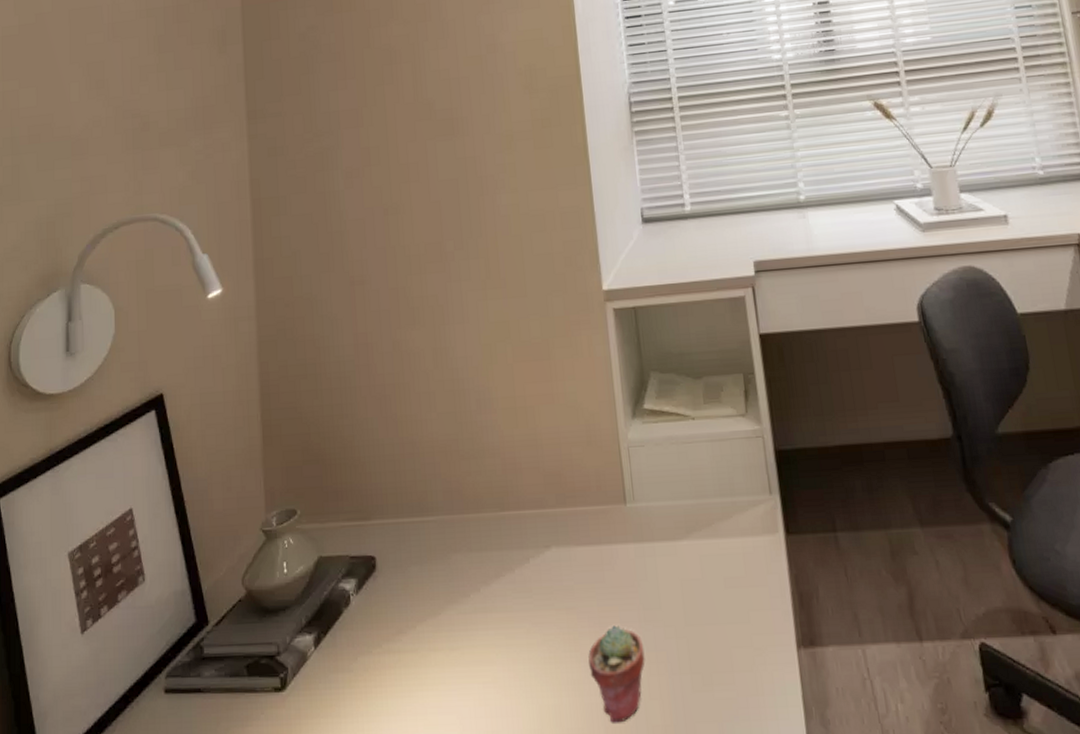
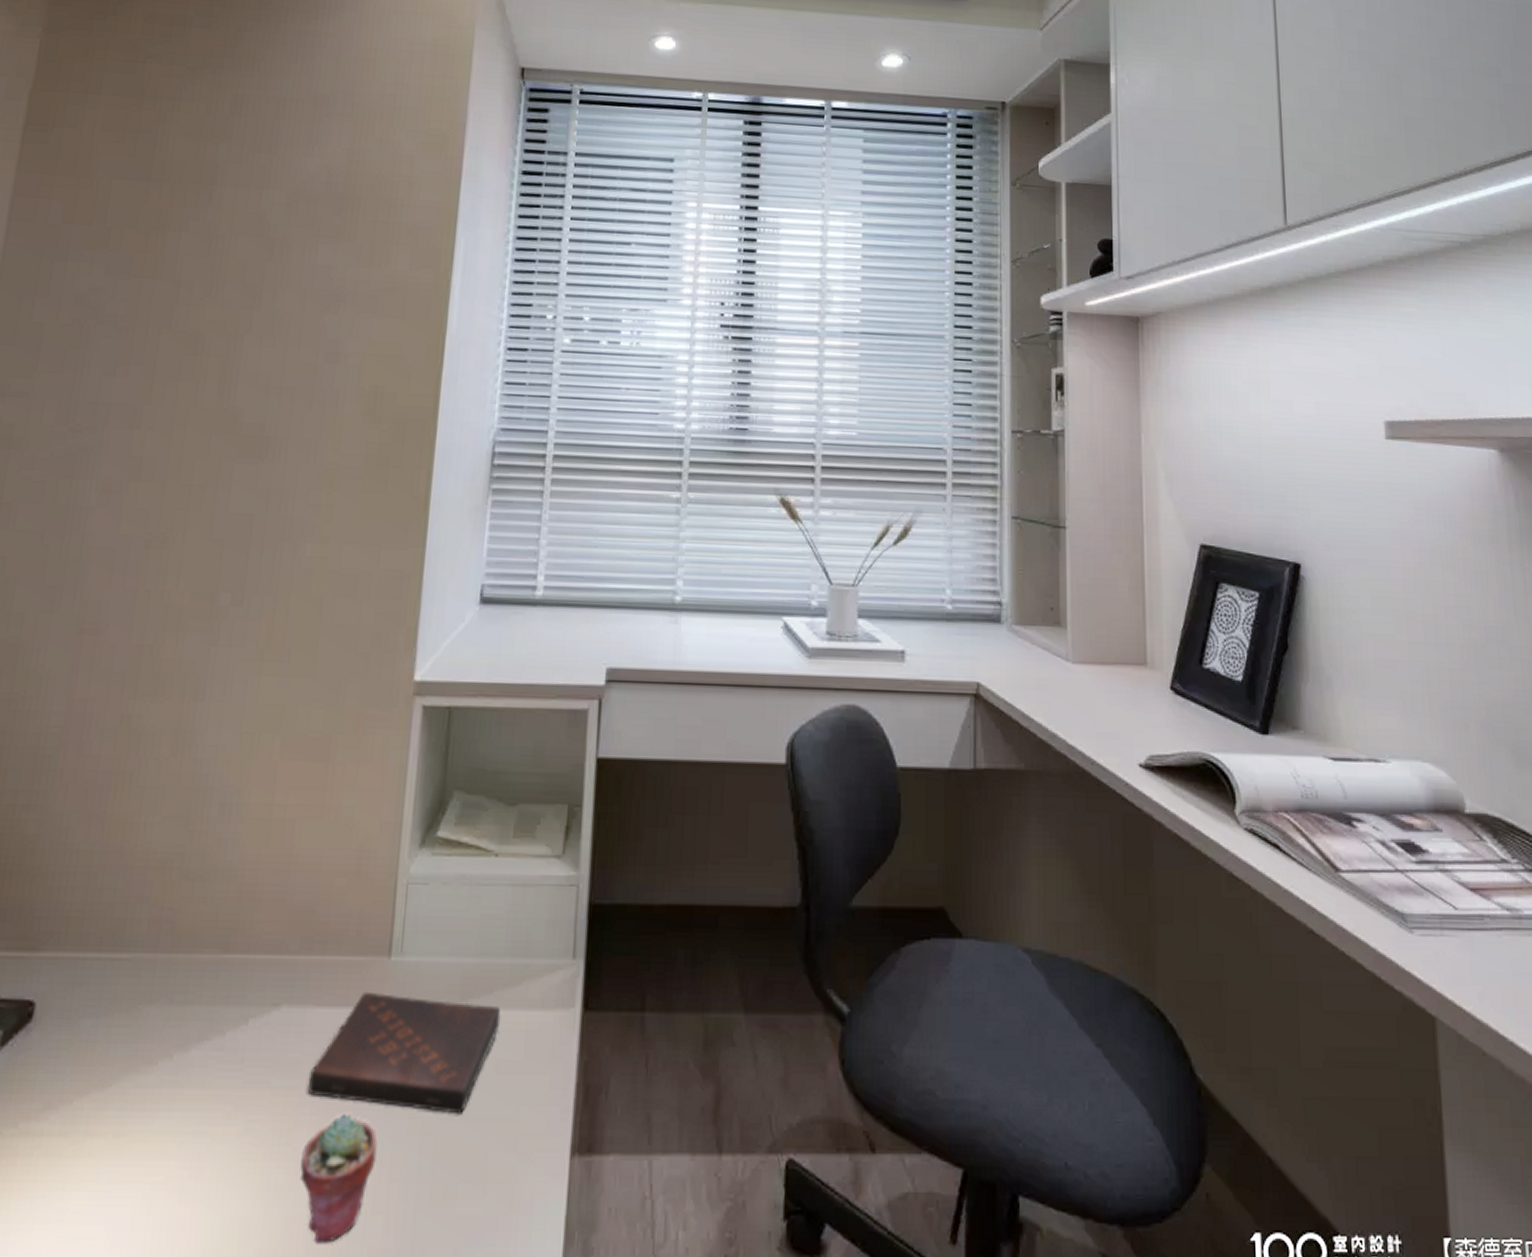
book: none [582,532,722,622] -> present [308,991,501,1115]

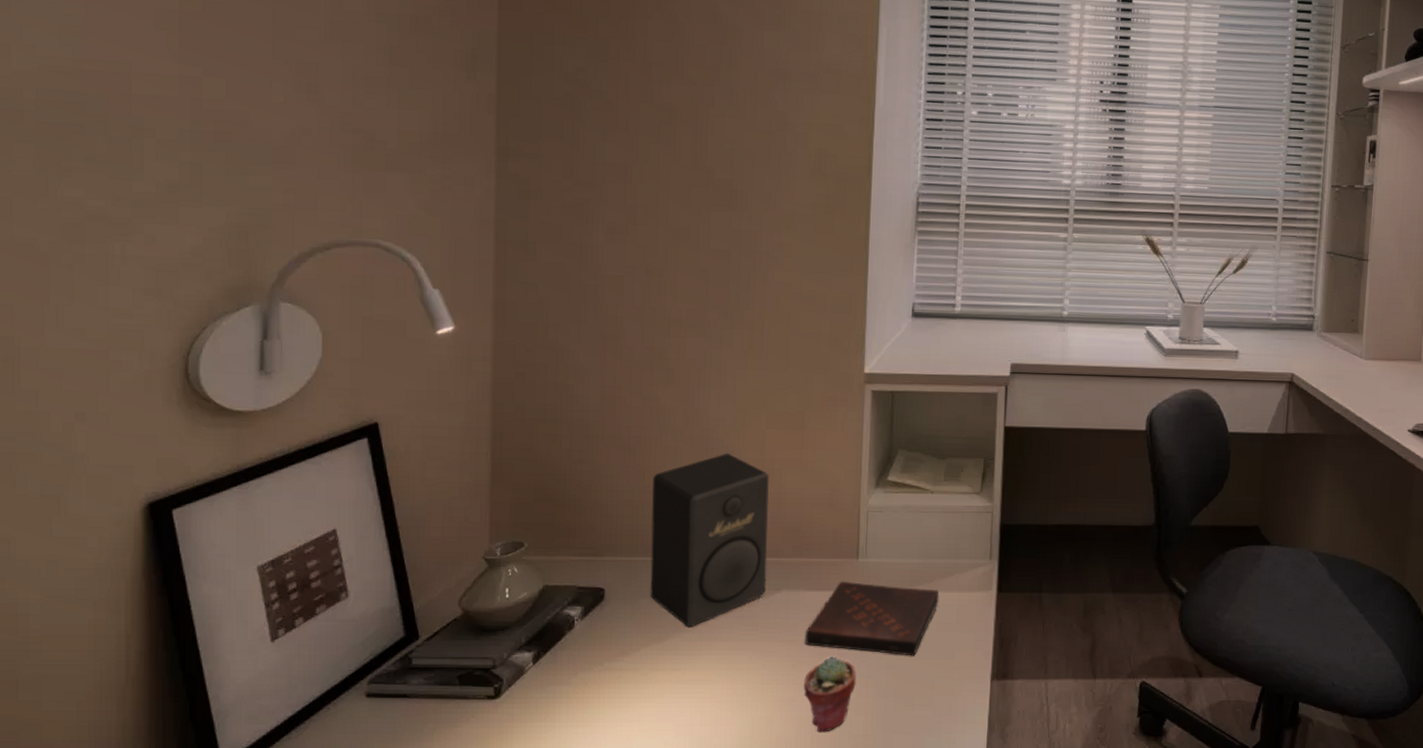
speaker: none [97,795,278,1065] -> present [650,453,770,628]

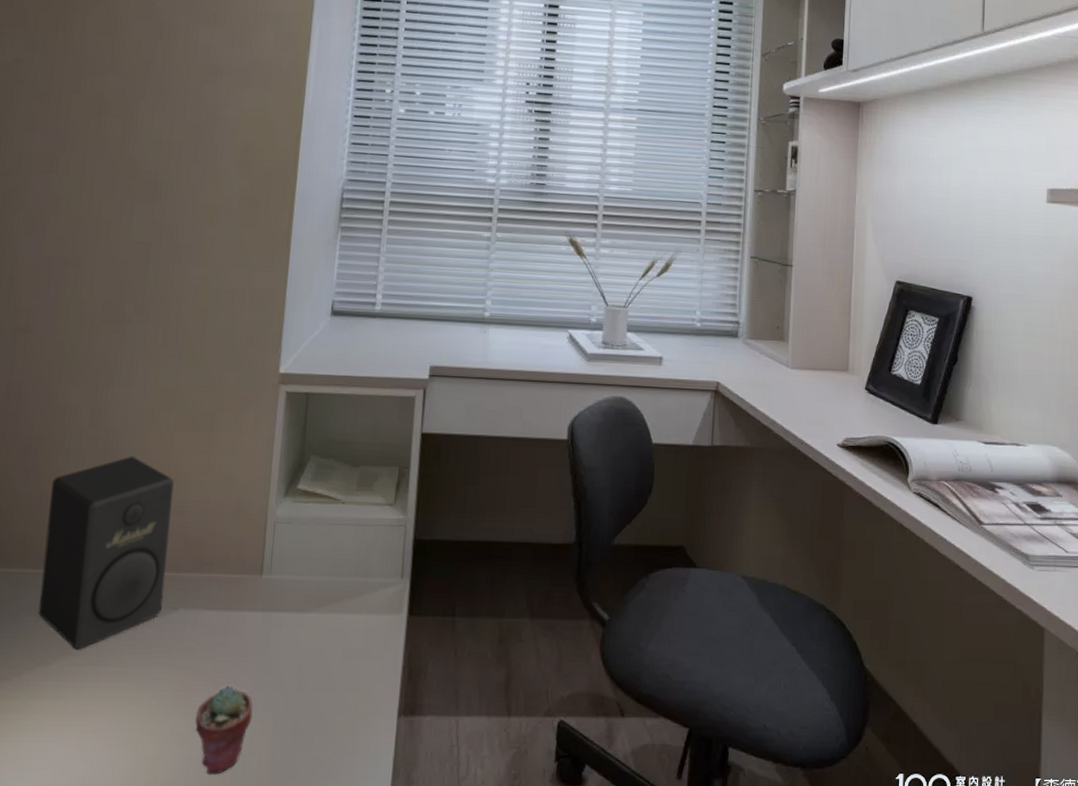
book: present [805,581,940,656] -> none [200,600,347,687]

